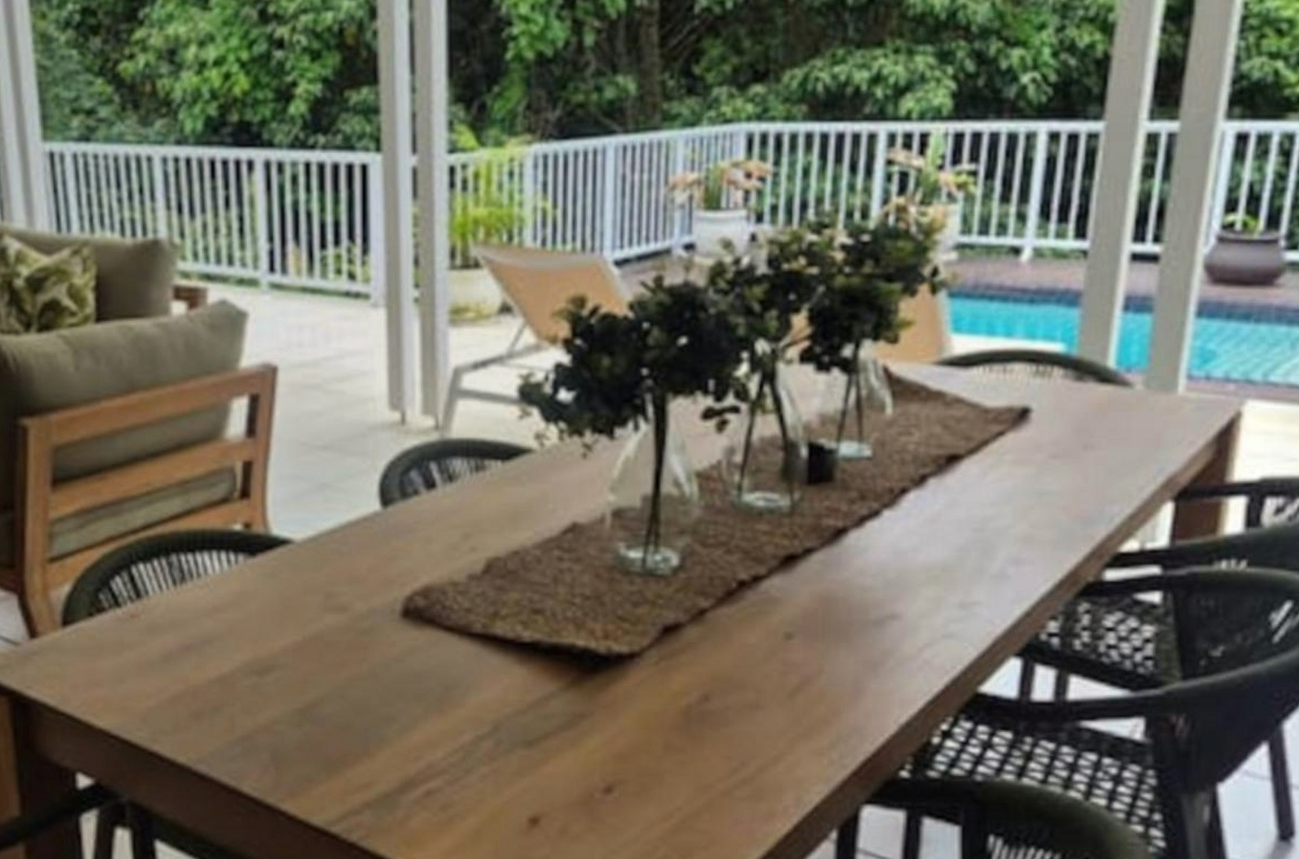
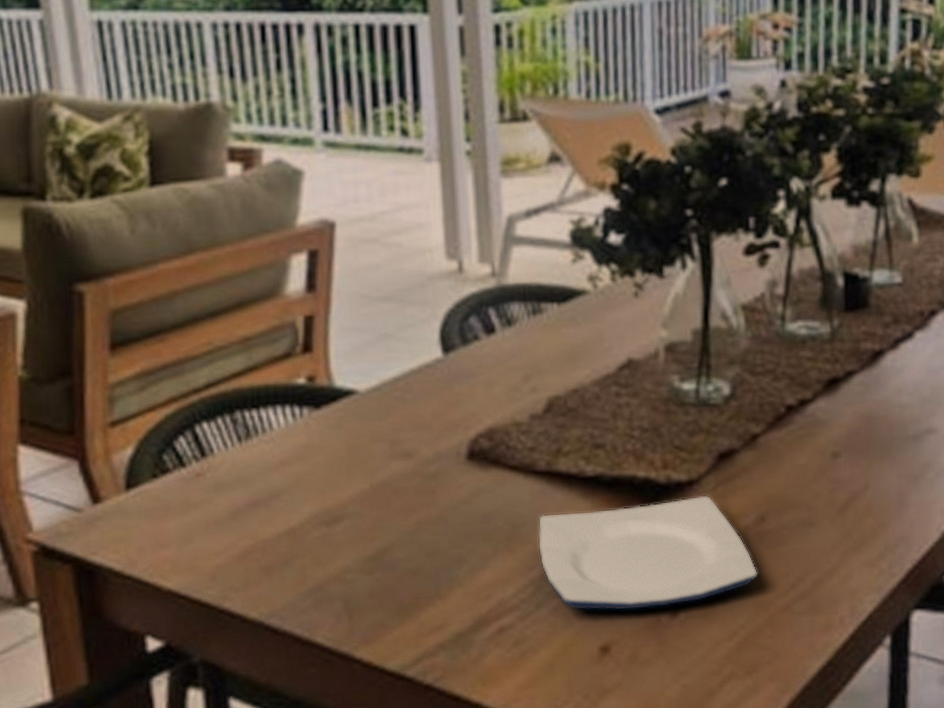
plate: none [470,669,699,783] -> present [538,495,758,611]

